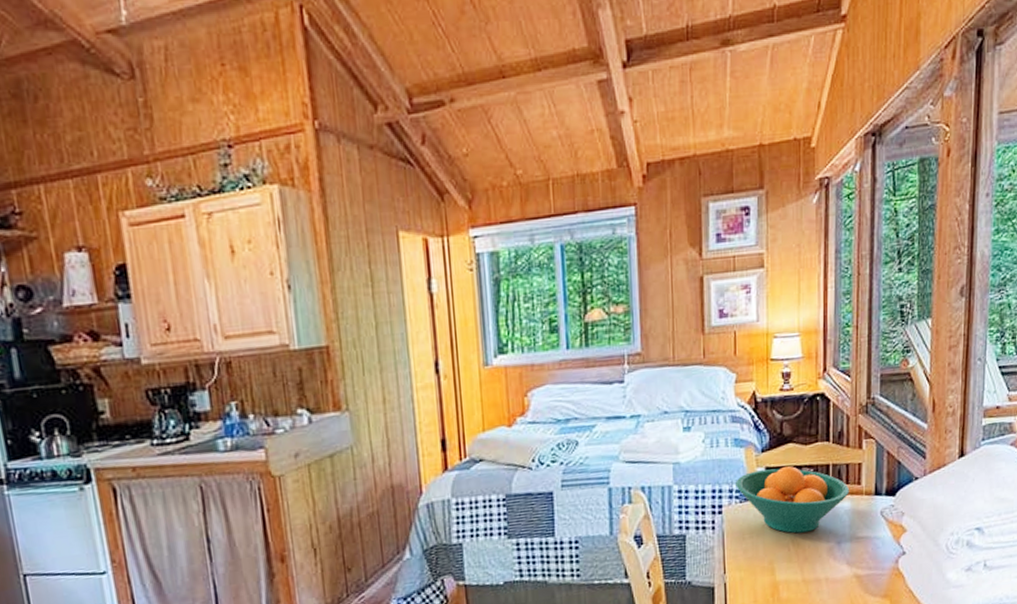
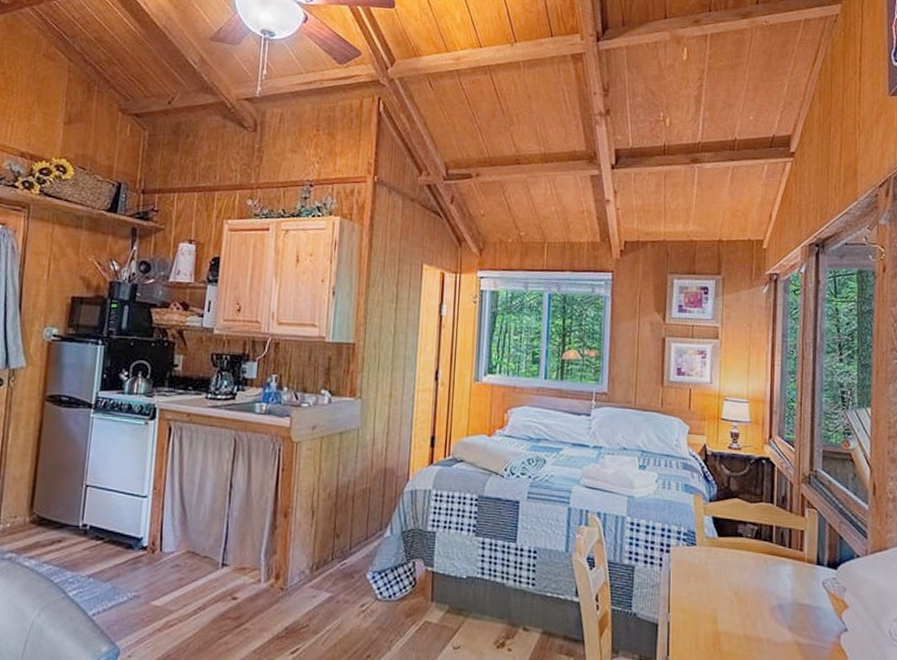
fruit bowl: present [735,466,850,534] -> none [684,518,793,588]

